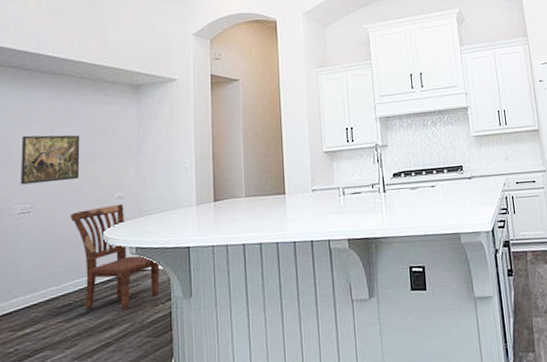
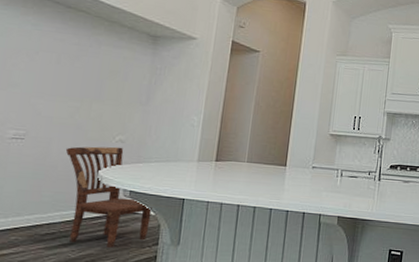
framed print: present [20,135,80,185] -> none [16,62,88,116]

